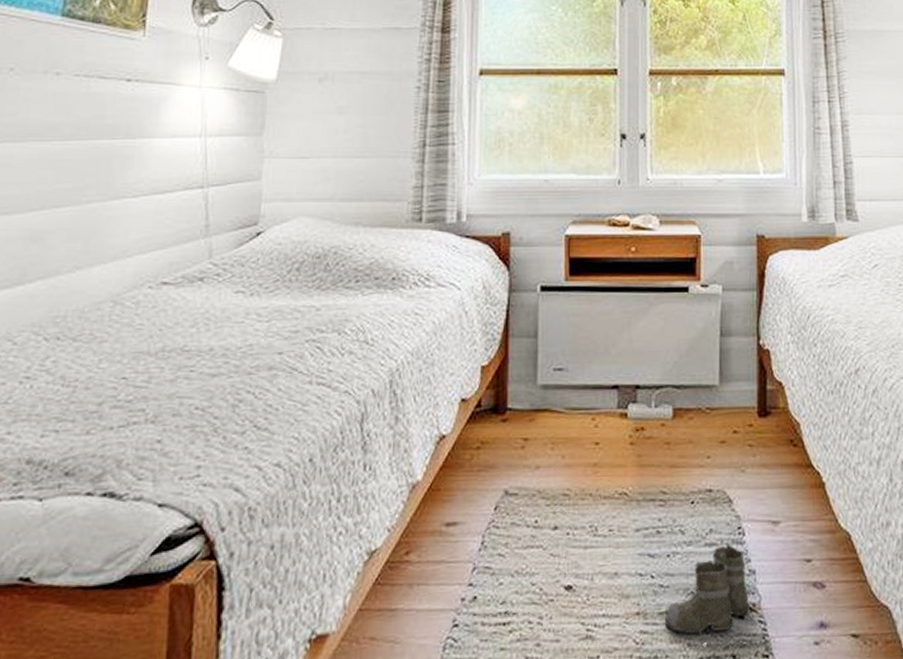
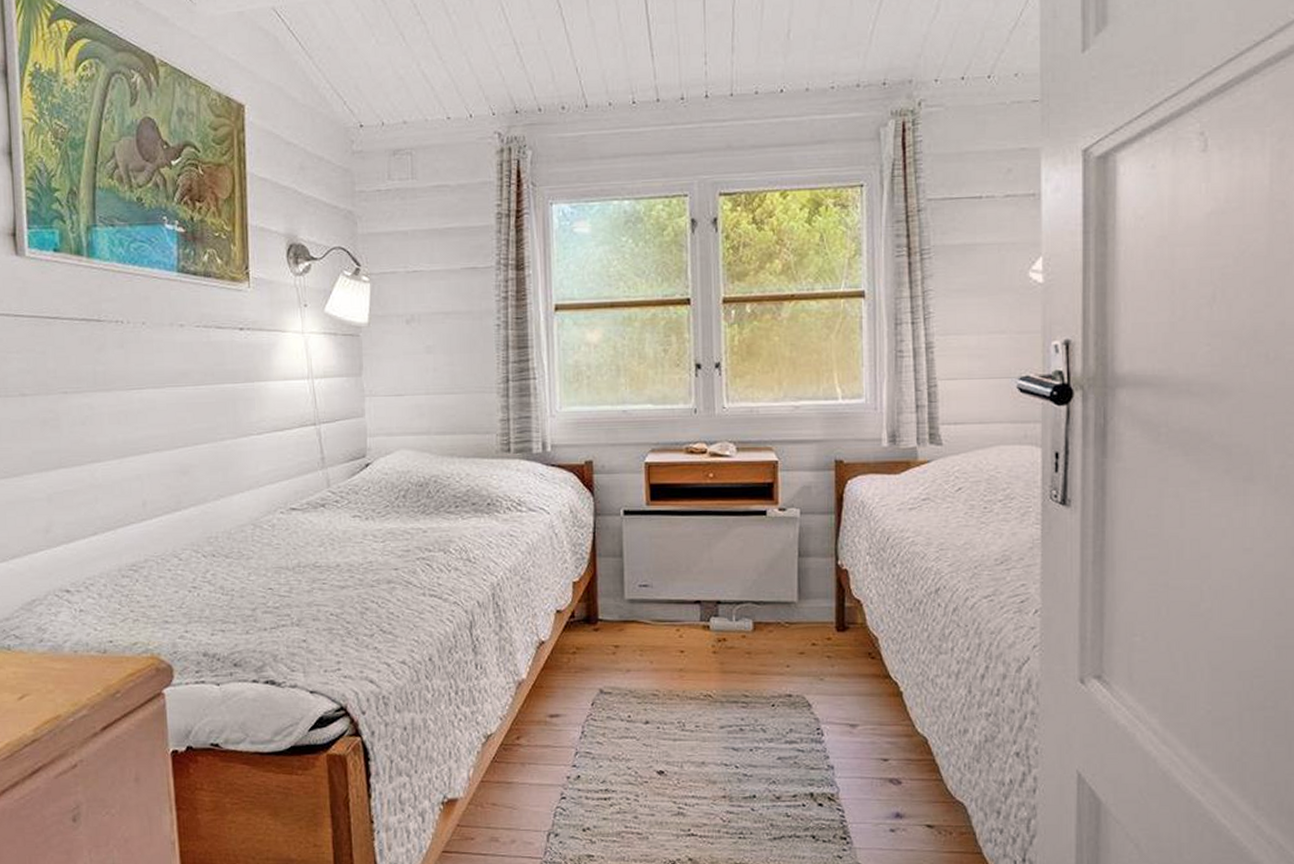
boots: present [664,543,749,643] -> none [748,742,828,824]

